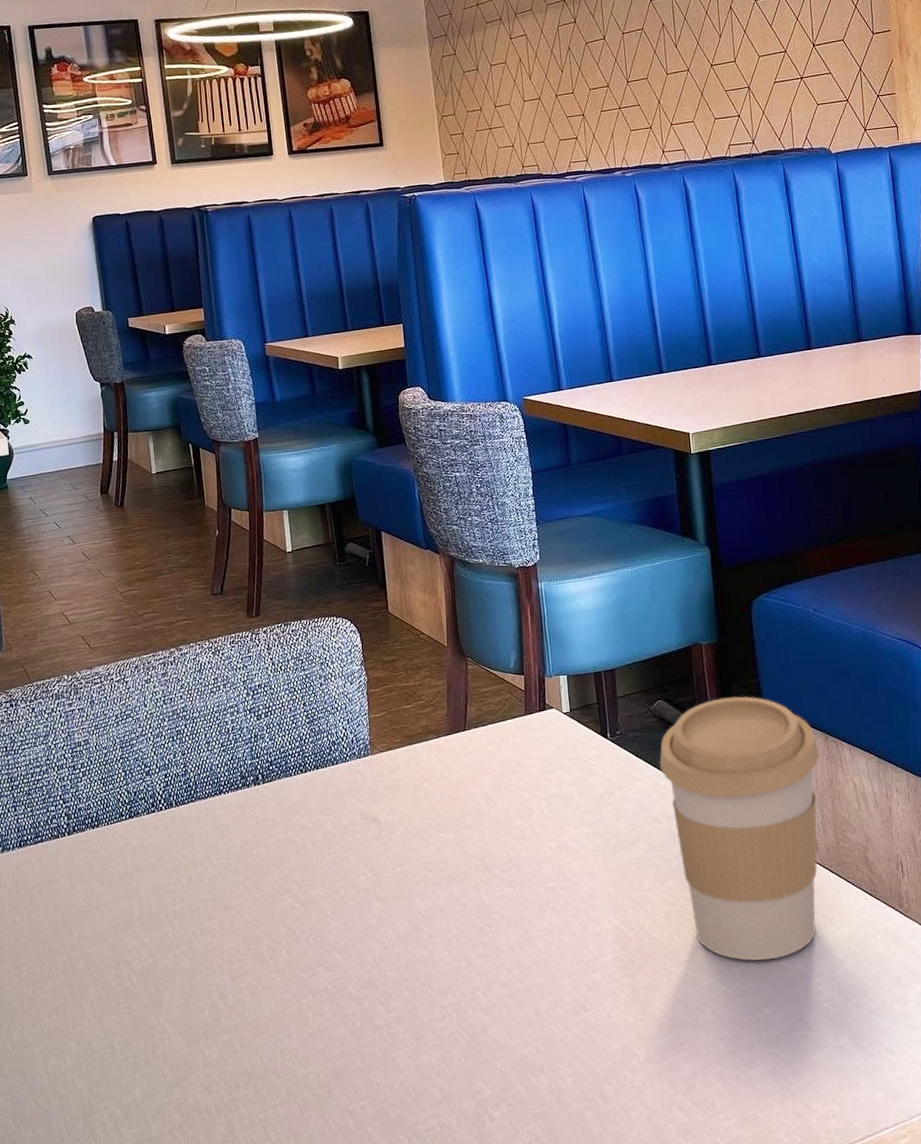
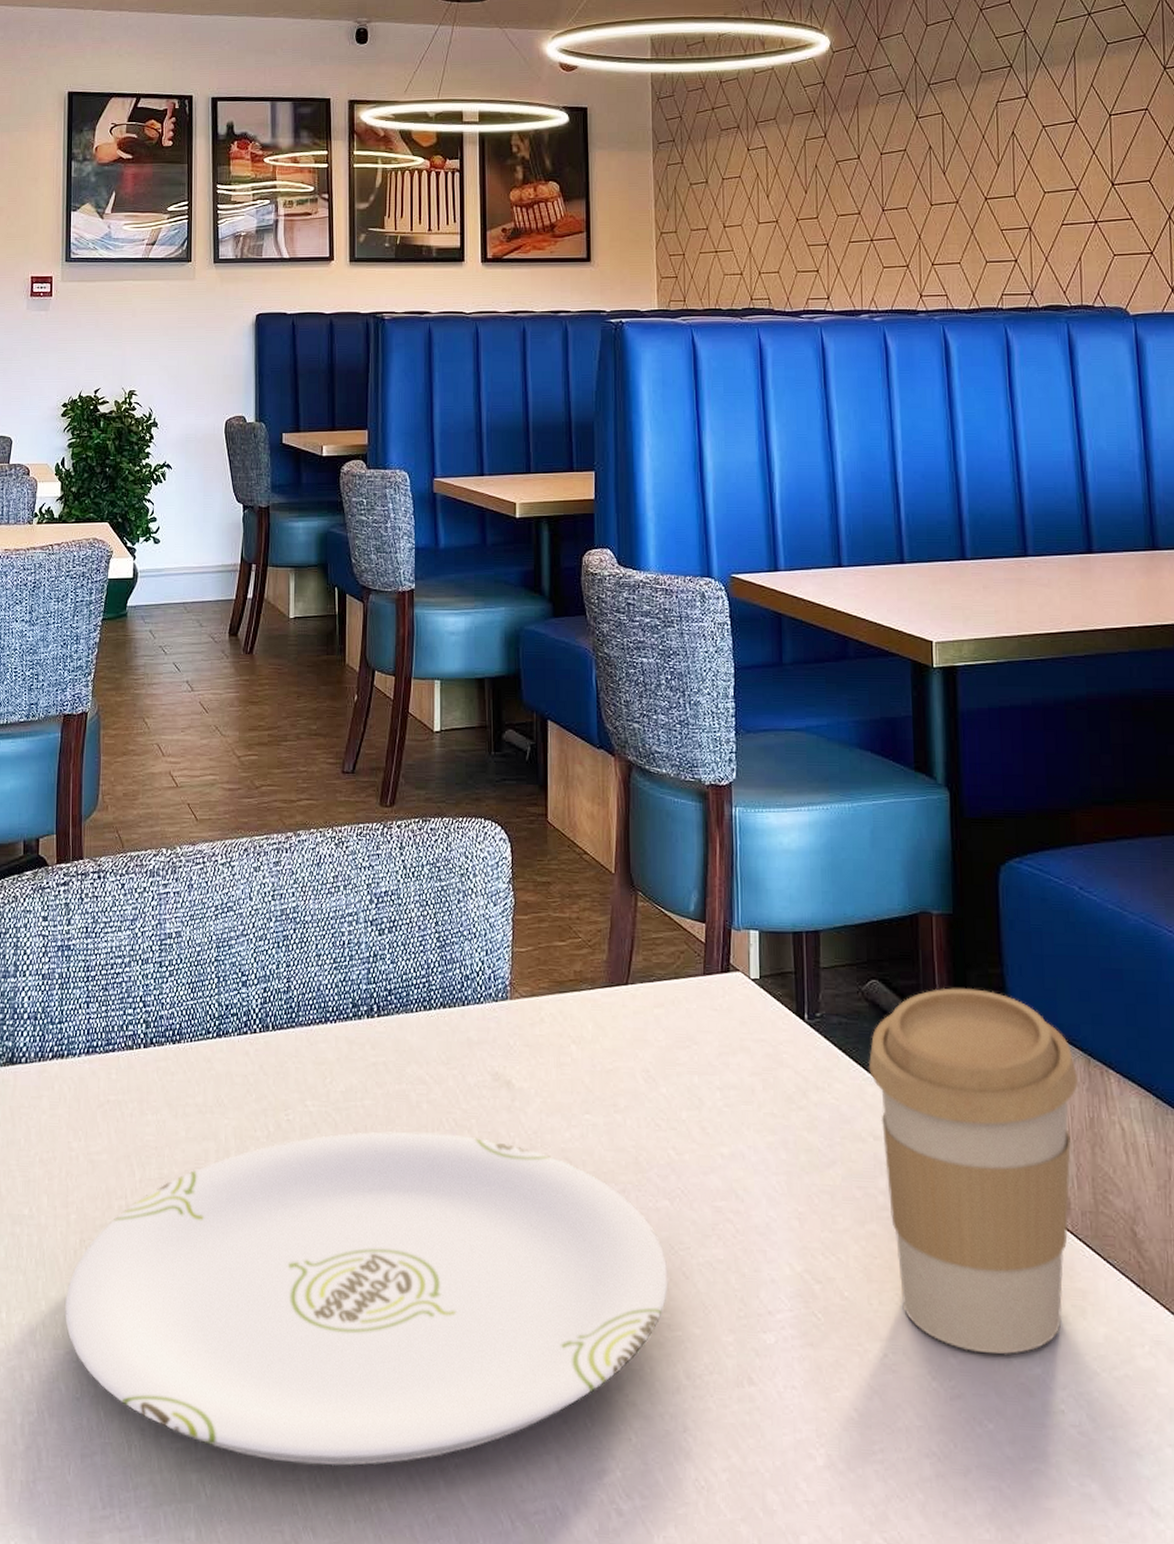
plate: none [25,864,516,1129] -> present [64,1131,669,1467]

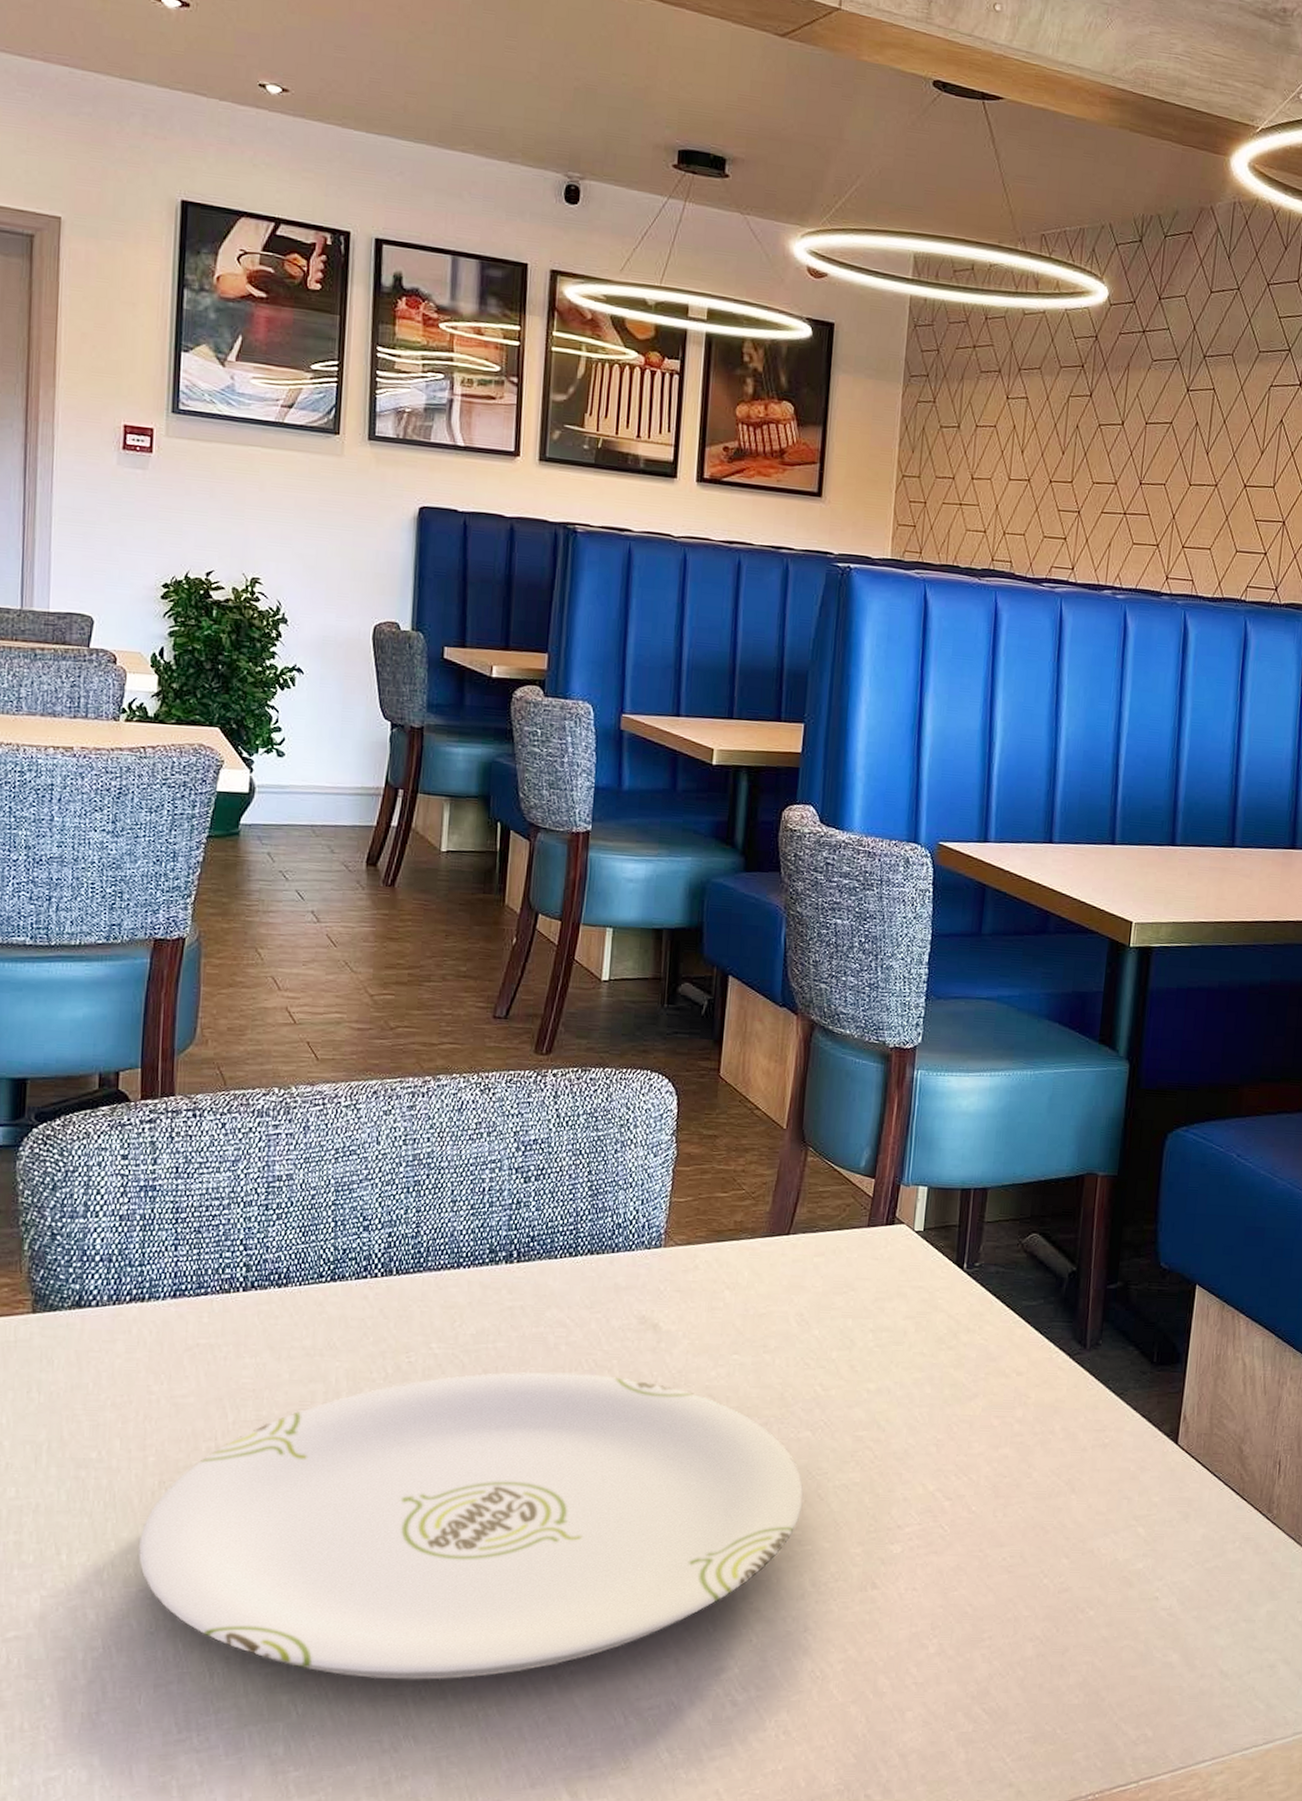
coffee cup: present [868,987,1079,1355] -> none [1019,1241,1212,1554]

